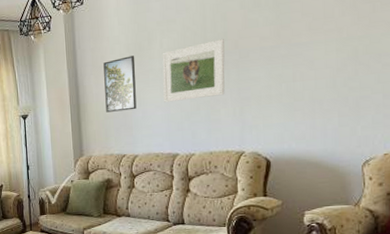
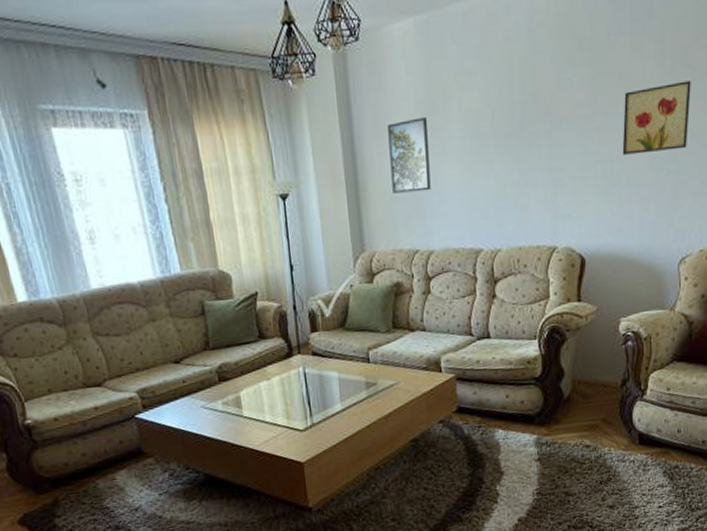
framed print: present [162,39,225,102] -> none [461,102,535,182]
wall art: none [305,12,372,76] -> present [622,81,691,155]

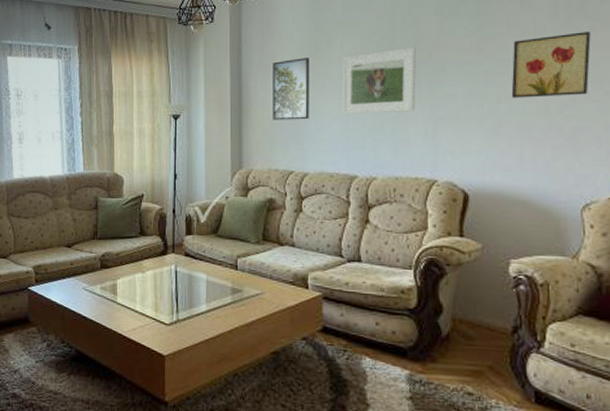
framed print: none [461,102,535,182] -> present [342,47,416,114]

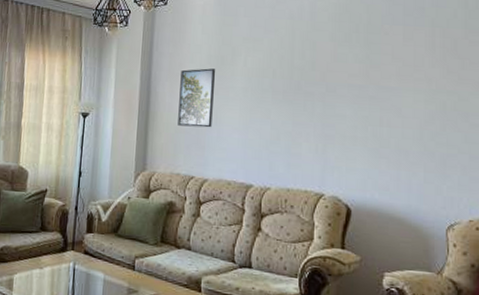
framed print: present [342,47,416,114] -> none [242,68,311,128]
wall art: present [511,31,591,98] -> none [392,68,460,126]

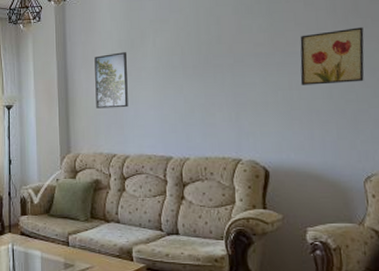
wall art: none [392,68,460,126] -> present [300,27,364,85]

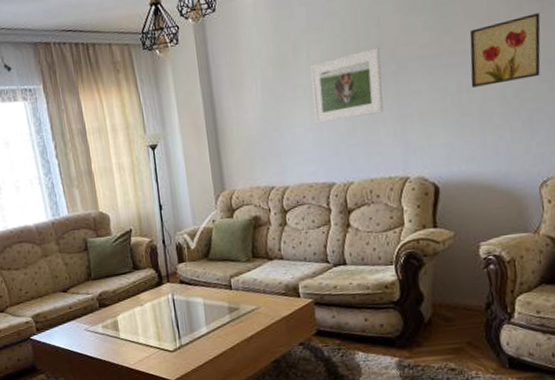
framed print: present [94,52,128,109] -> none [243,70,284,138]
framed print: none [155,42,220,102] -> present [309,48,384,124]

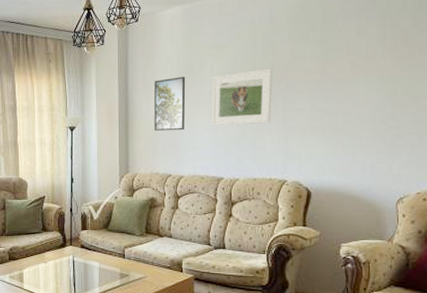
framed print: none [243,70,284,138] -> present [154,77,186,131]
wall art: present [470,13,541,88] -> none [347,56,410,112]

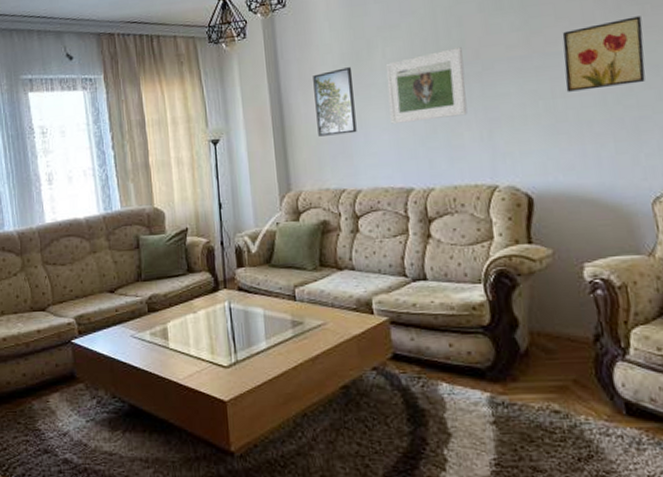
wall art: none [347,56,410,112] -> present [562,16,645,92]

